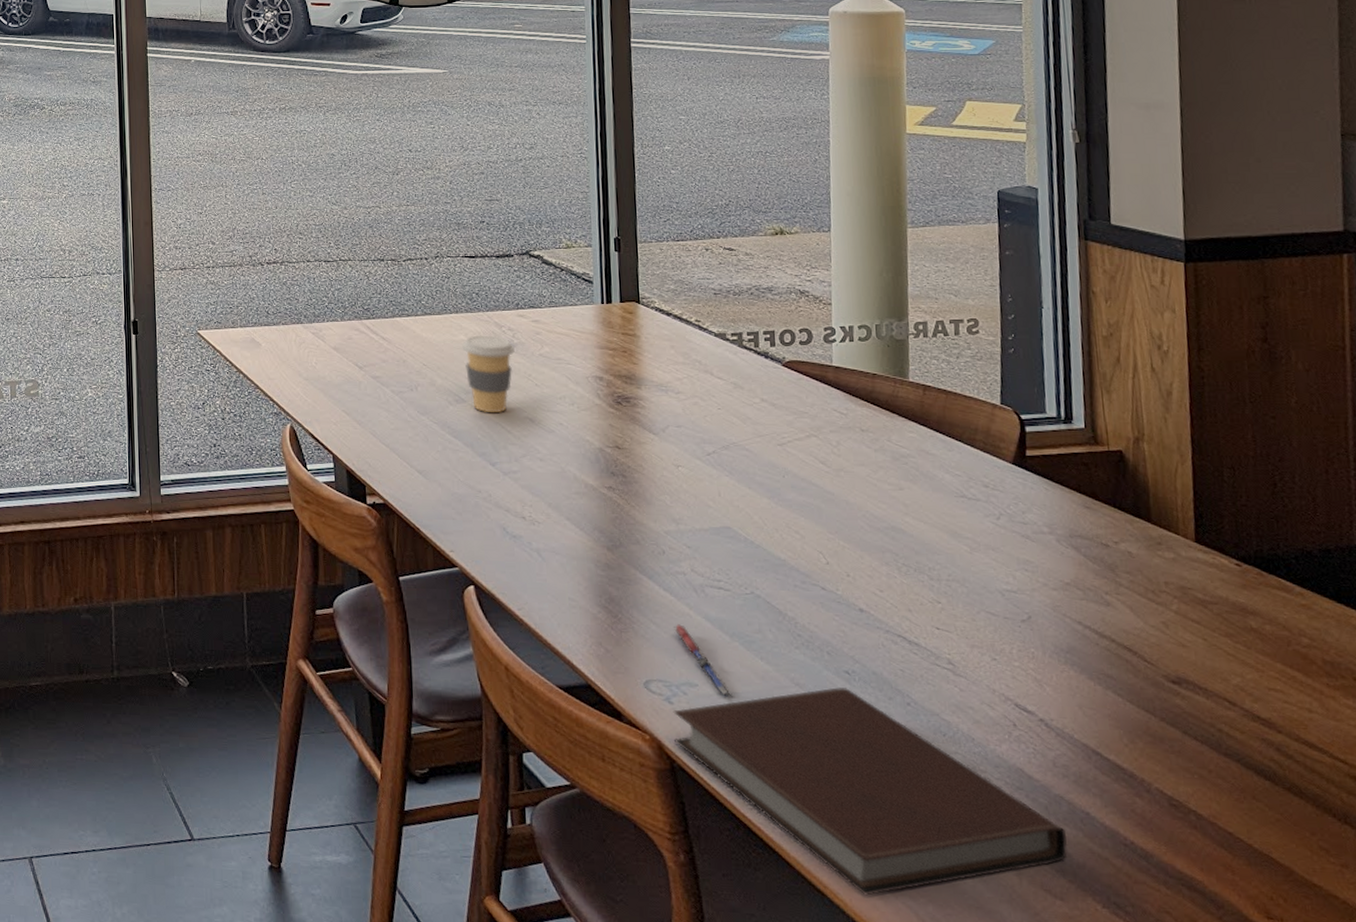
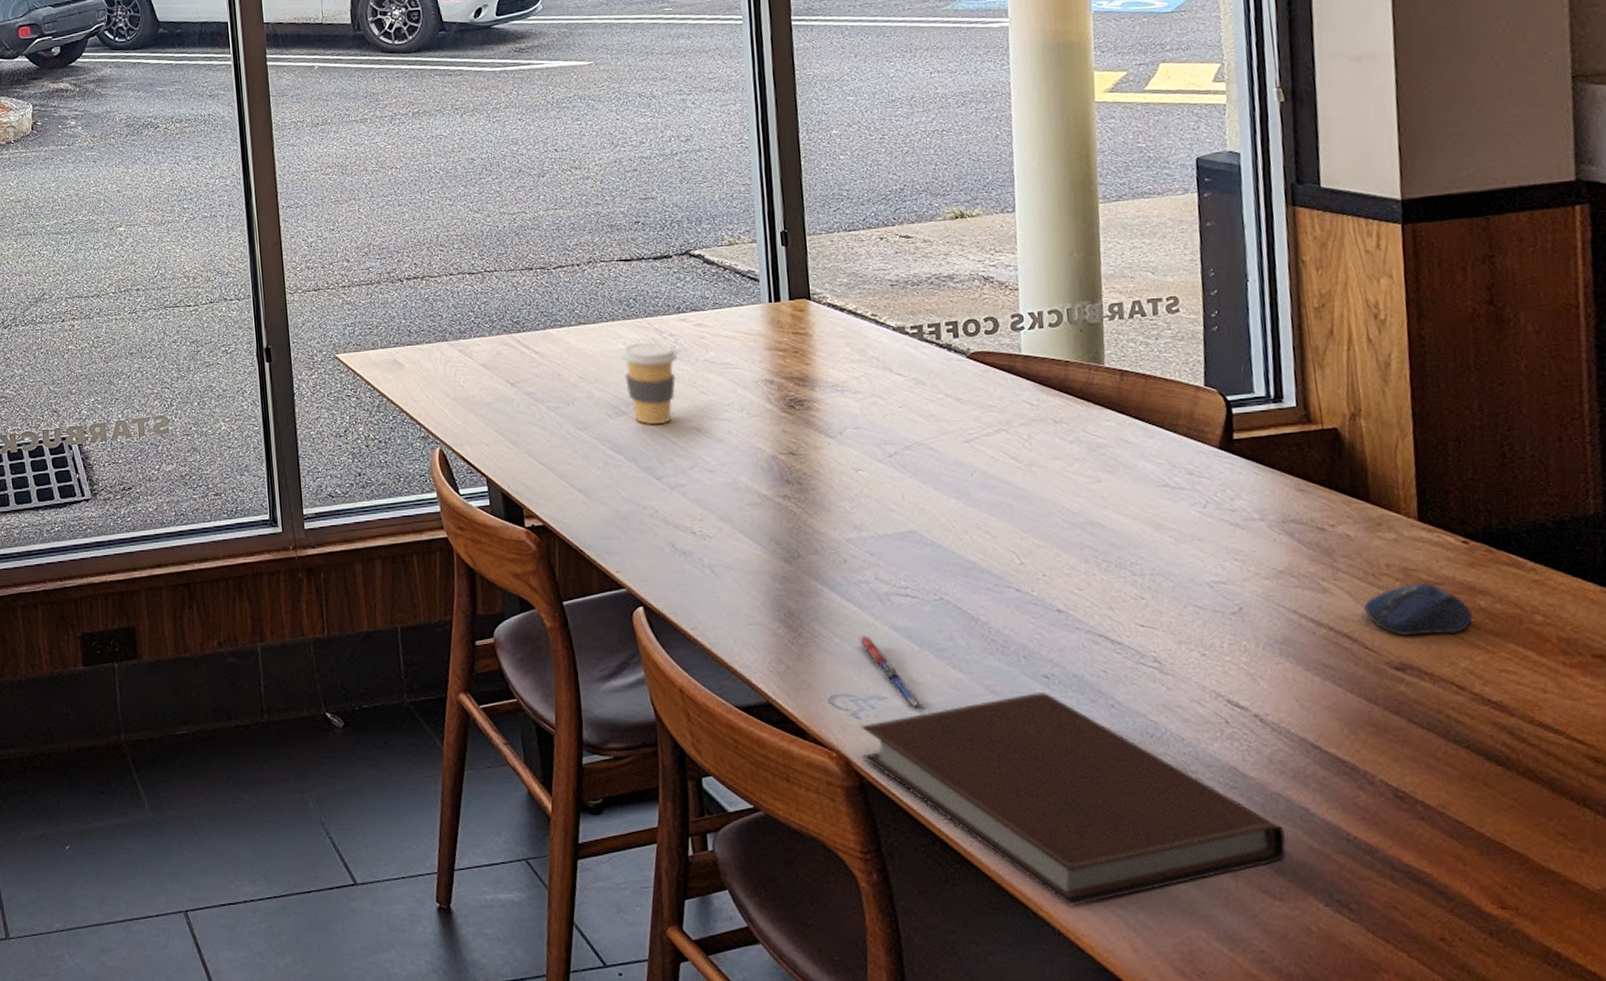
computer mouse: none [1144,601,1245,651] -> present [1364,583,1474,636]

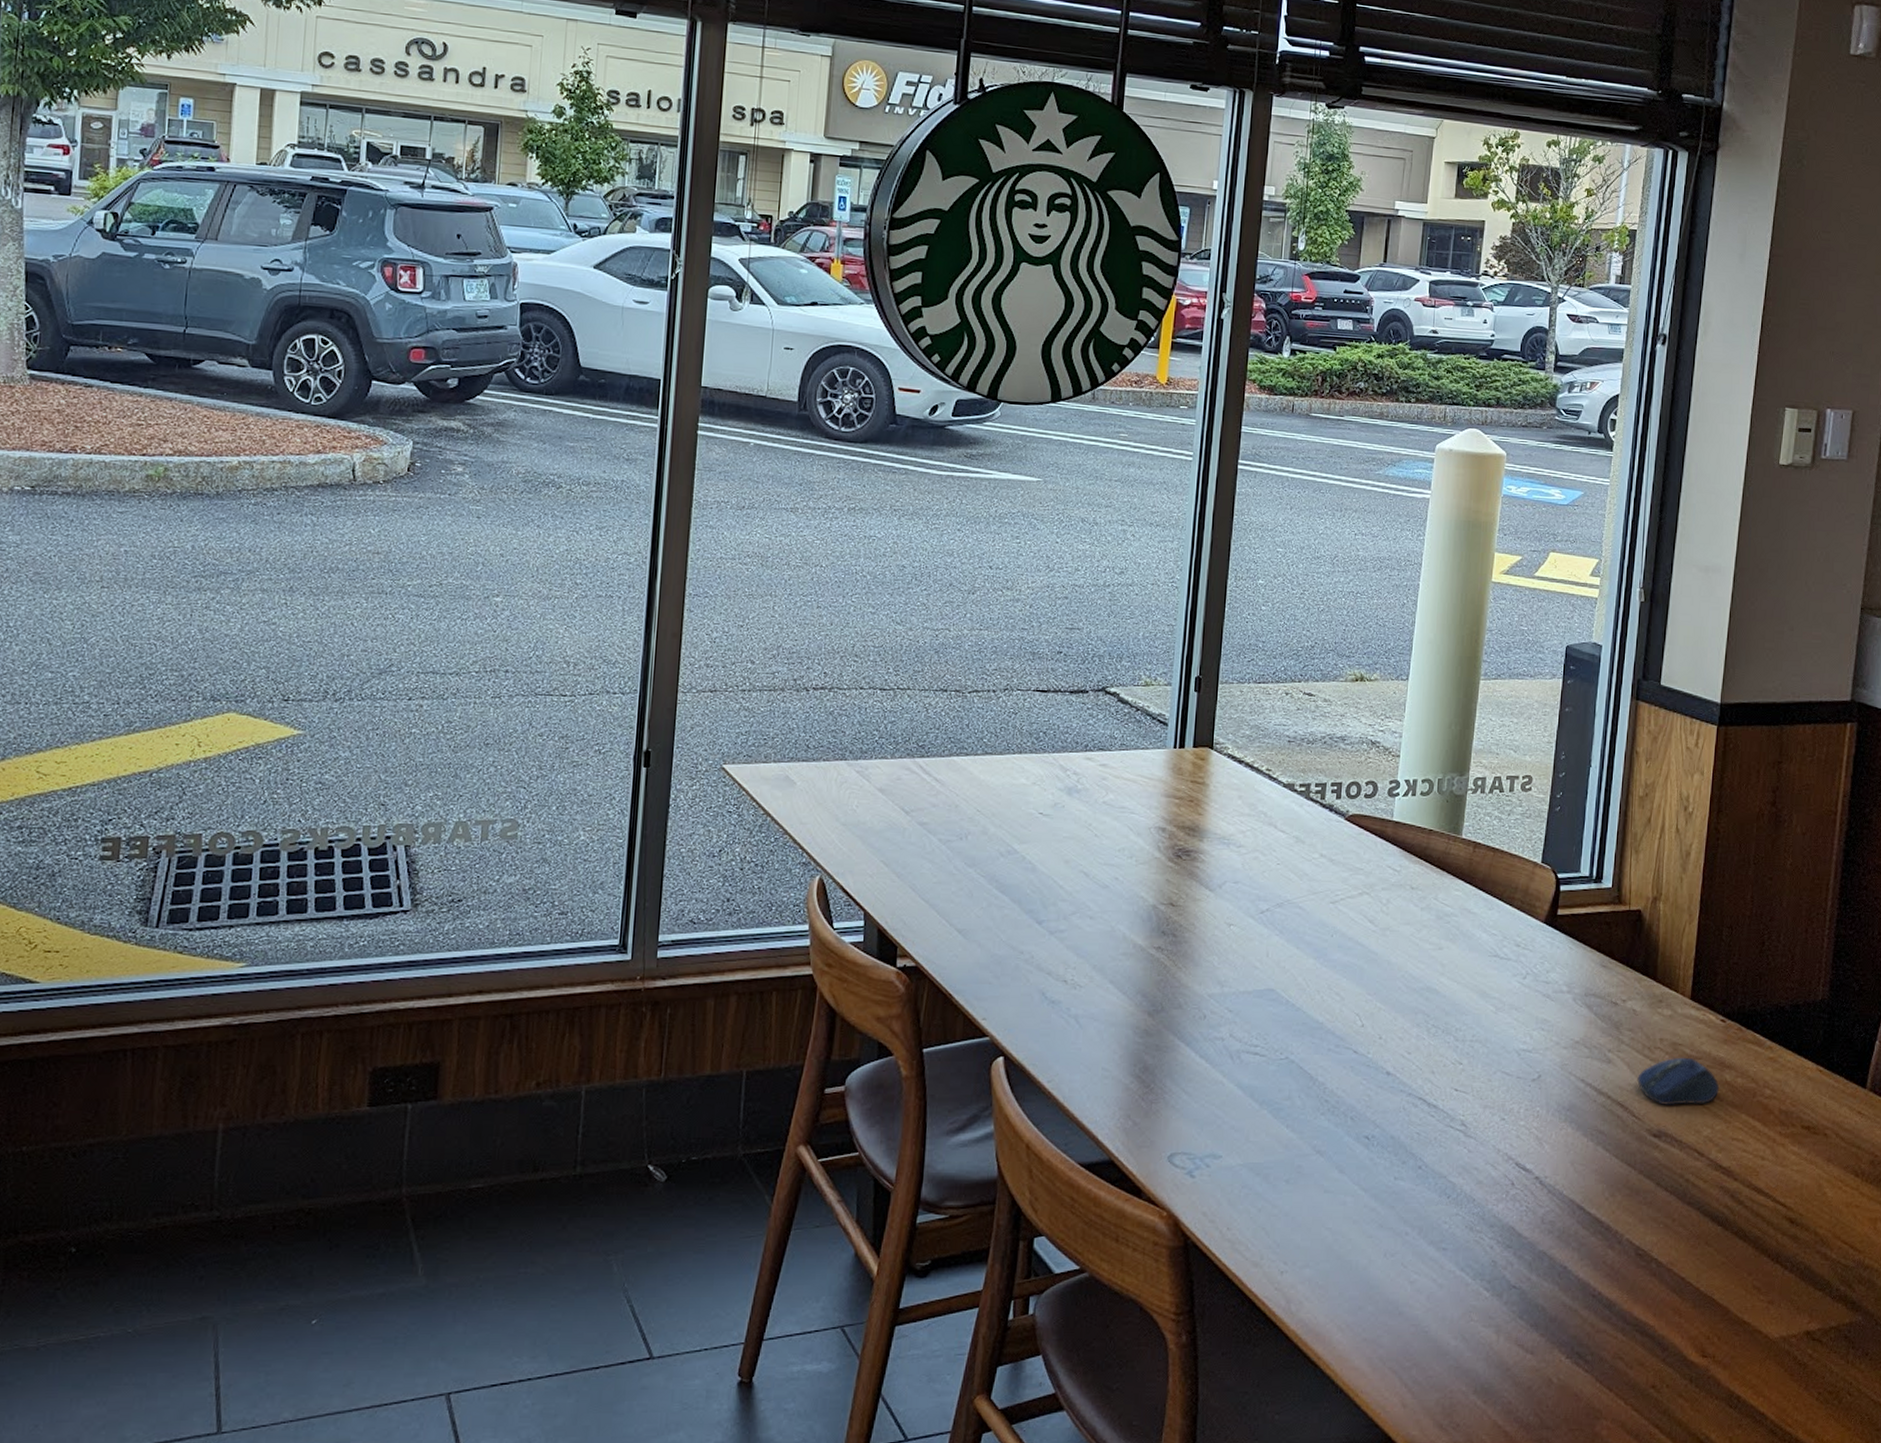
coffee cup: present [620,342,677,425] -> none [1021,779,1078,866]
pen: present [858,635,924,707] -> none [1205,1093,1255,1166]
notebook: present [860,693,1287,906] -> none [1190,1153,1544,1364]

